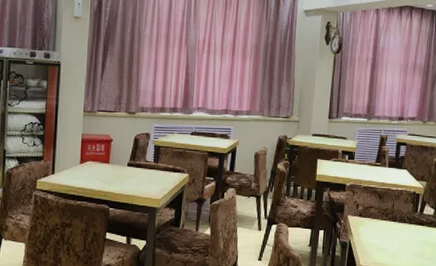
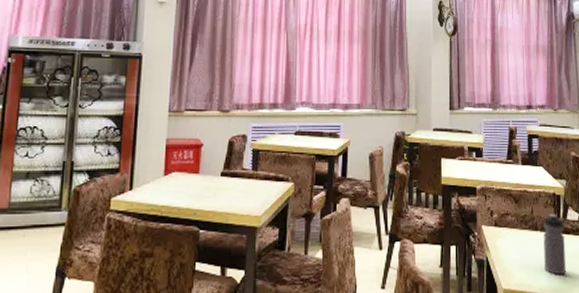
water bottle: none [399,209,420,258] -> present [543,214,567,275]

